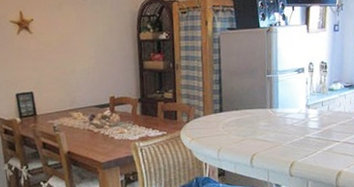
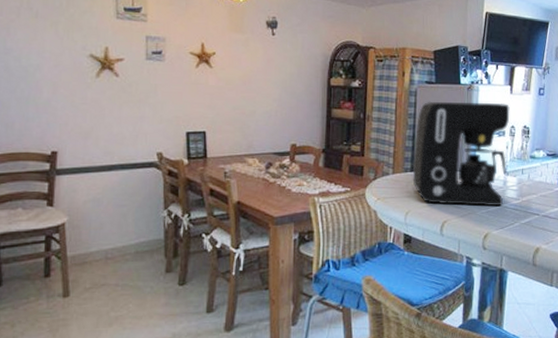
coffee maker: none [221,42,308,140] -> present [412,101,510,207]

